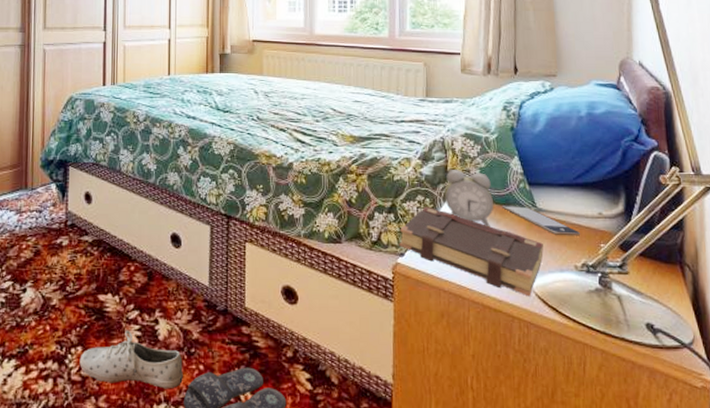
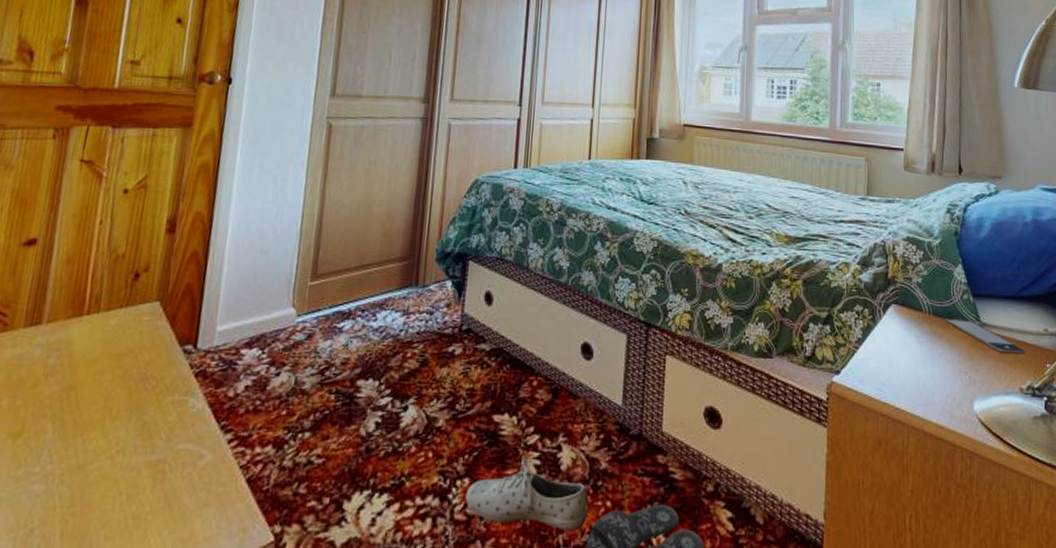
book: present [399,206,544,297] -> none [835,317,988,423]
alarm clock: present [444,170,494,227] -> none [884,277,937,343]

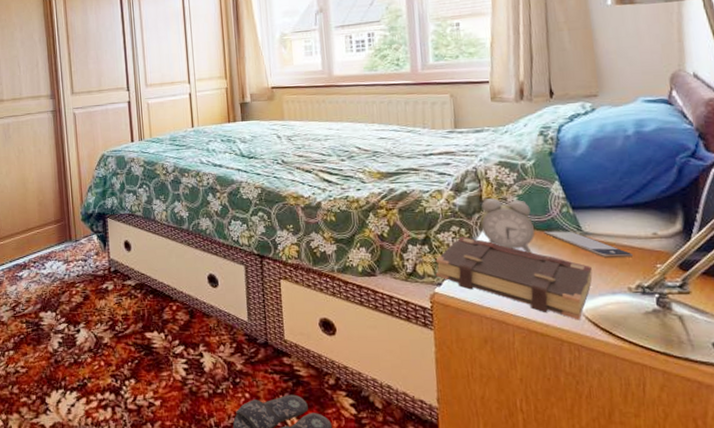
shoe: present [465,457,588,531] -> none [133,363,231,416]
book: none [835,317,988,423] -> present [435,236,593,320]
alarm clock: none [884,277,937,343] -> present [480,198,536,254]

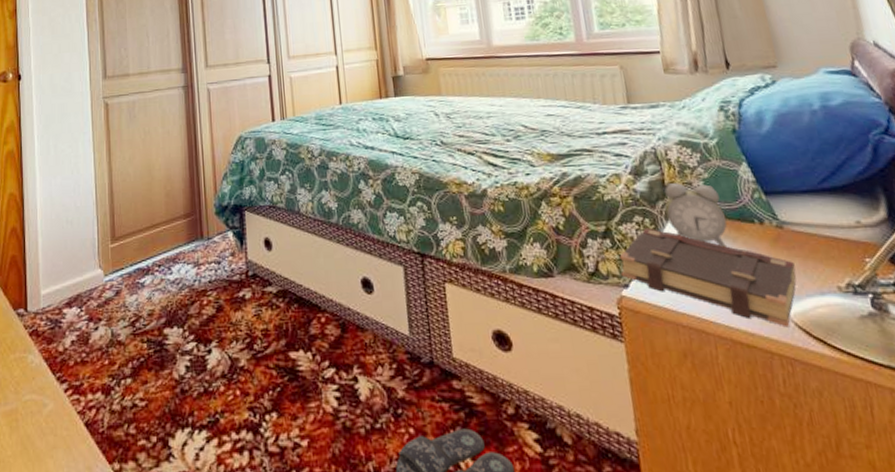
smartphone: present [543,230,634,259] -> none [736,219,839,252]

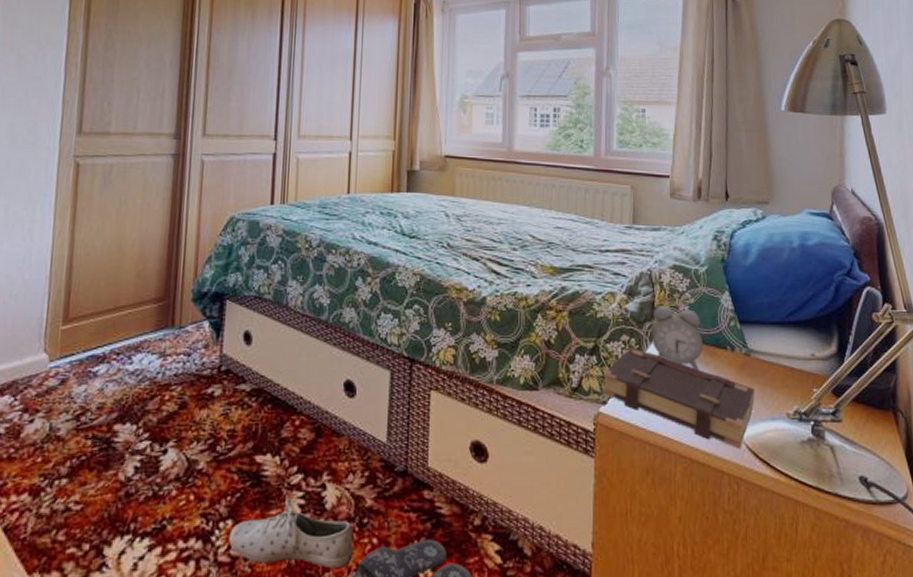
shoe: none [275,390,392,458] -> present [229,497,354,569]

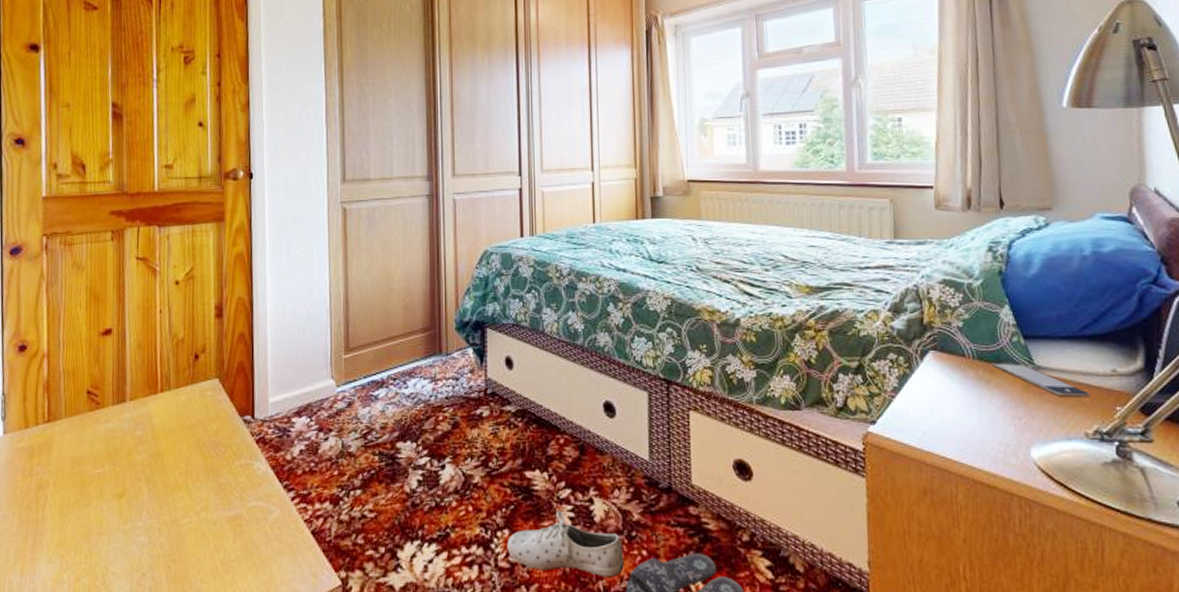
book: present [601,347,755,449] -> none [869,366,1046,470]
alarm clock: present [651,306,704,371] -> none [921,322,983,389]
smartphone: none [711,345,793,380] -> present [991,362,1091,398]

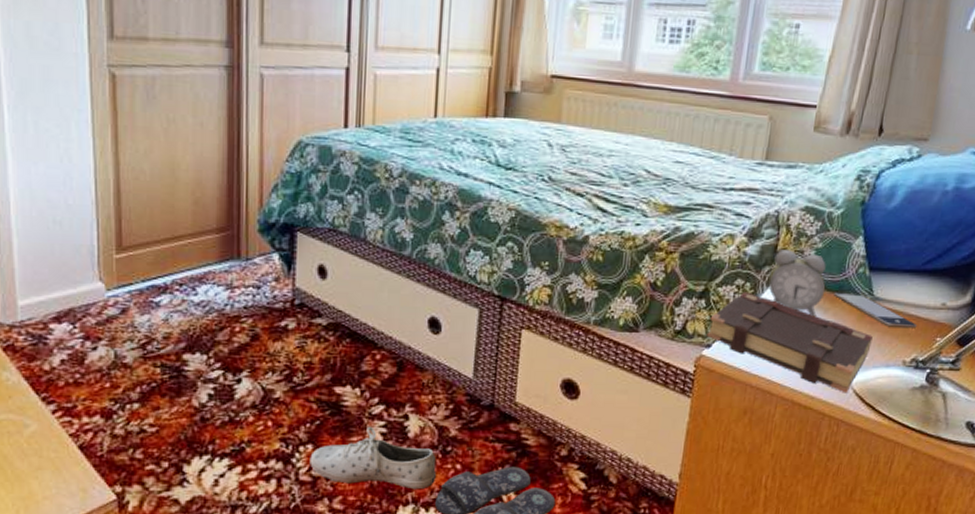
book: none [869,366,1046,470] -> present [706,291,873,394]
alarm clock: none [921,322,983,389] -> present [768,250,826,317]

